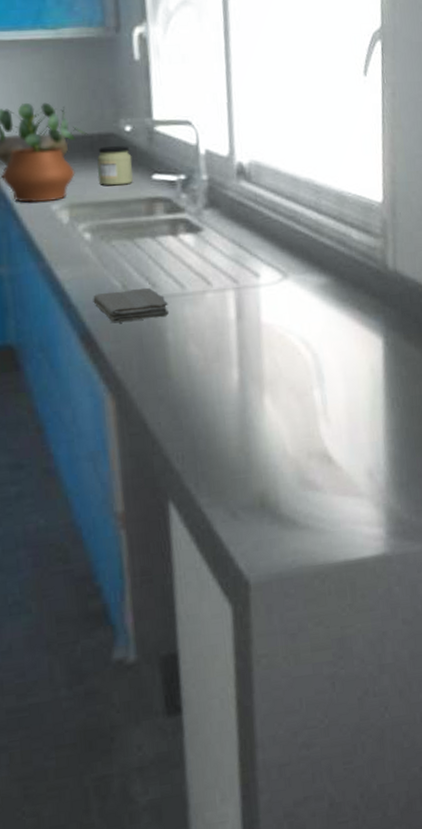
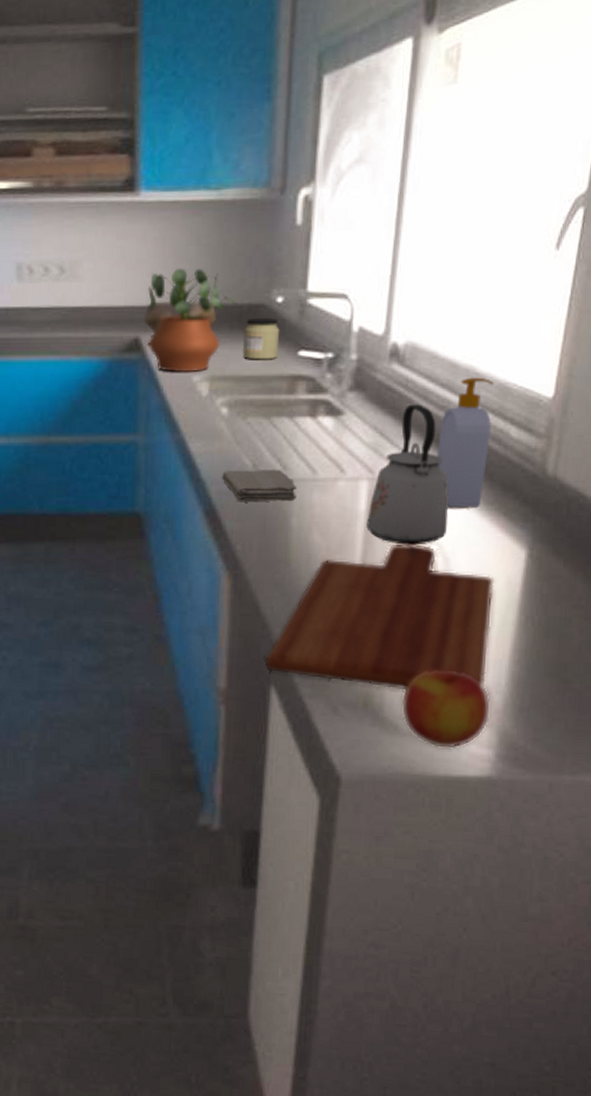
cutting board: none [159,344,367,487] -> present [264,543,495,690]
kettle: none [238,216,312,347] -> present [366,404,449,546]
soap bottle: none [291,188,337,308] -> present [437,377,494,509]
apple: none [294,458,376,536] -> present [400,670,492,750]

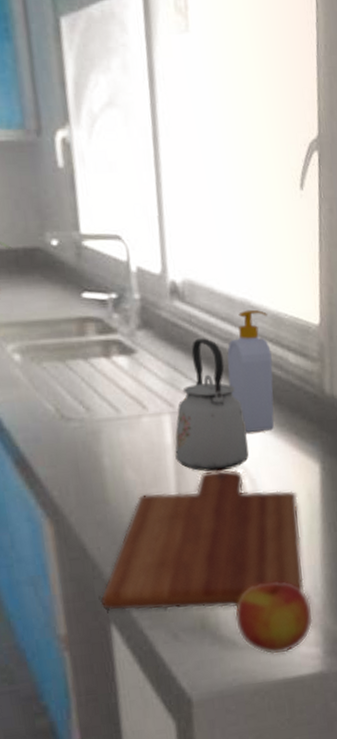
washcloth: present [222,469,297,502] -> none [26,411,104,448]
jar: present [243,318,280,360] -> none [23,261,62,305]

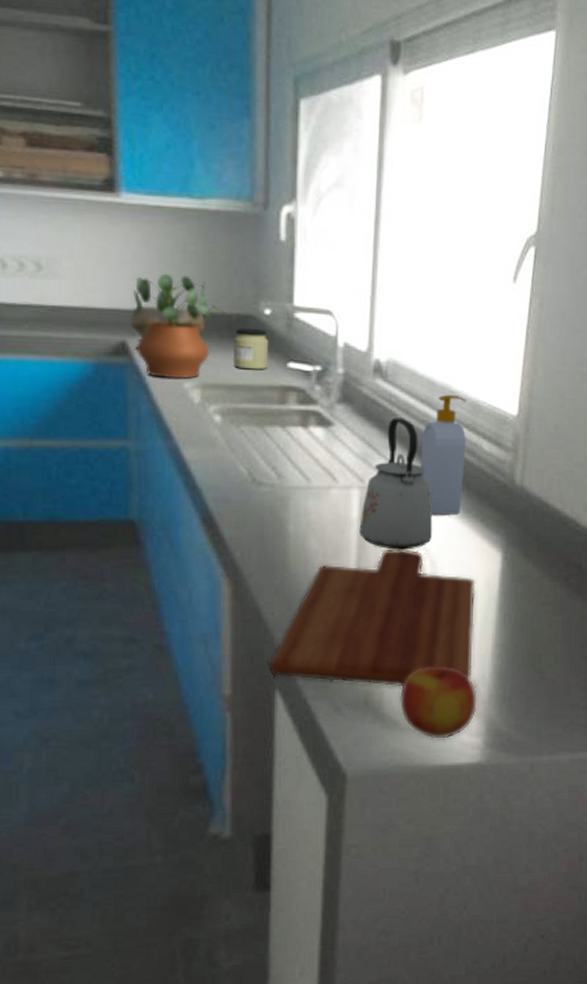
jar: none [23,261,62,305] -> present [234,329,269,370]

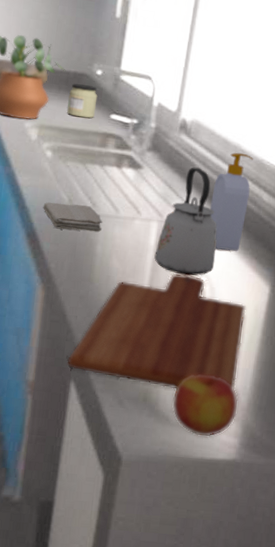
washcloth: none [218,476,292,510] -> present [43,202,102,232]

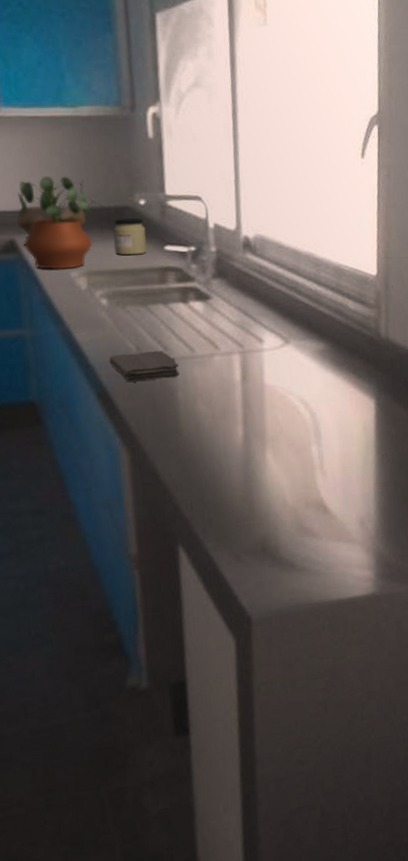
cutting board: present [66,273,246,389] -> none [170,404,359,533]
kettle: present [154,167,217,277] -> none [243,286,311,406]
apple: present [171,374,239,438] -> none [292,507,367,577]
soap bottle: present [210,152,253,251] -> none [293,261,334,372]

